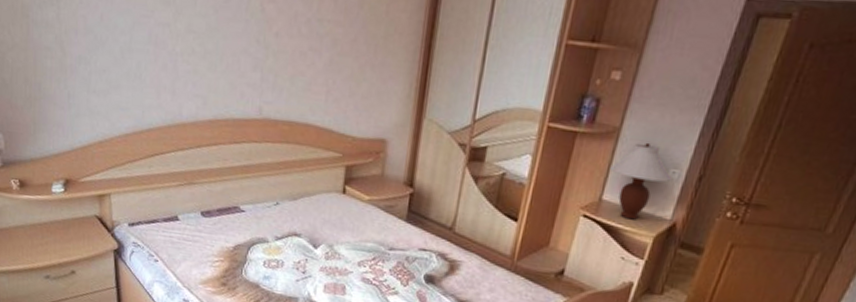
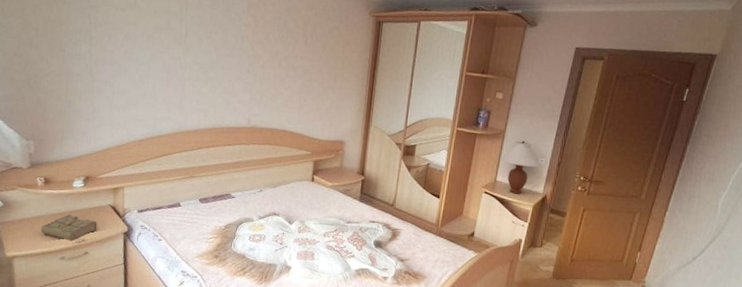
diary: none [20,225,83,260] -> present [40,215,98,243]

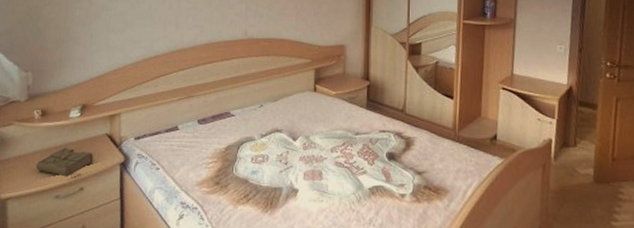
table lamp: present [500,140,542,194] -> none [514,28,562,88]

